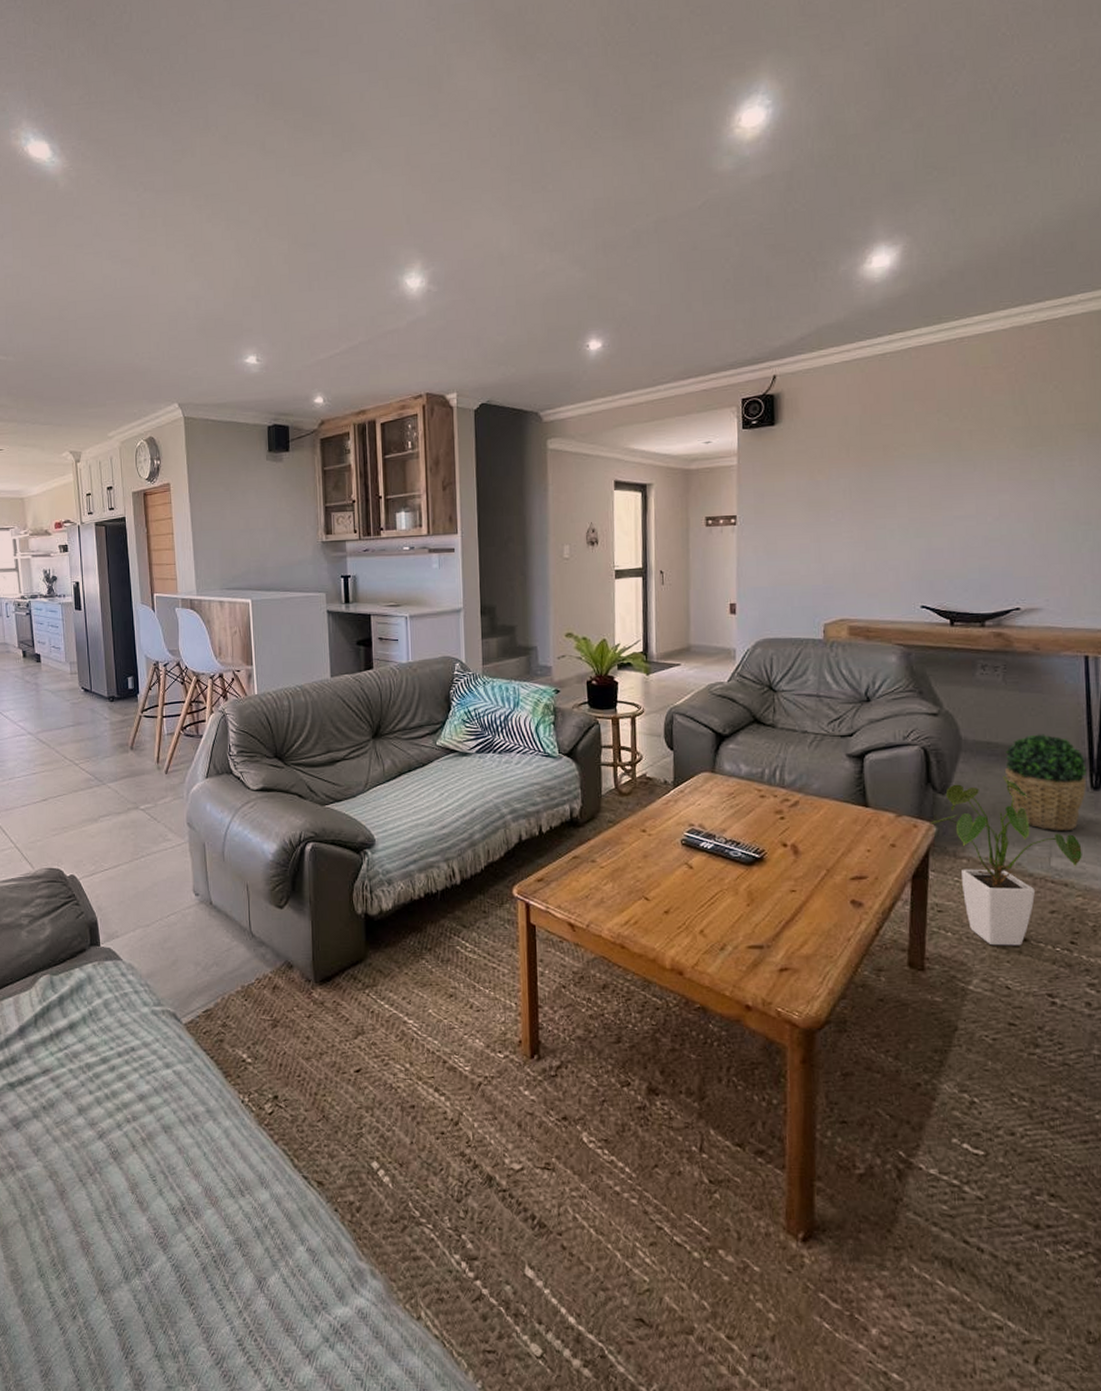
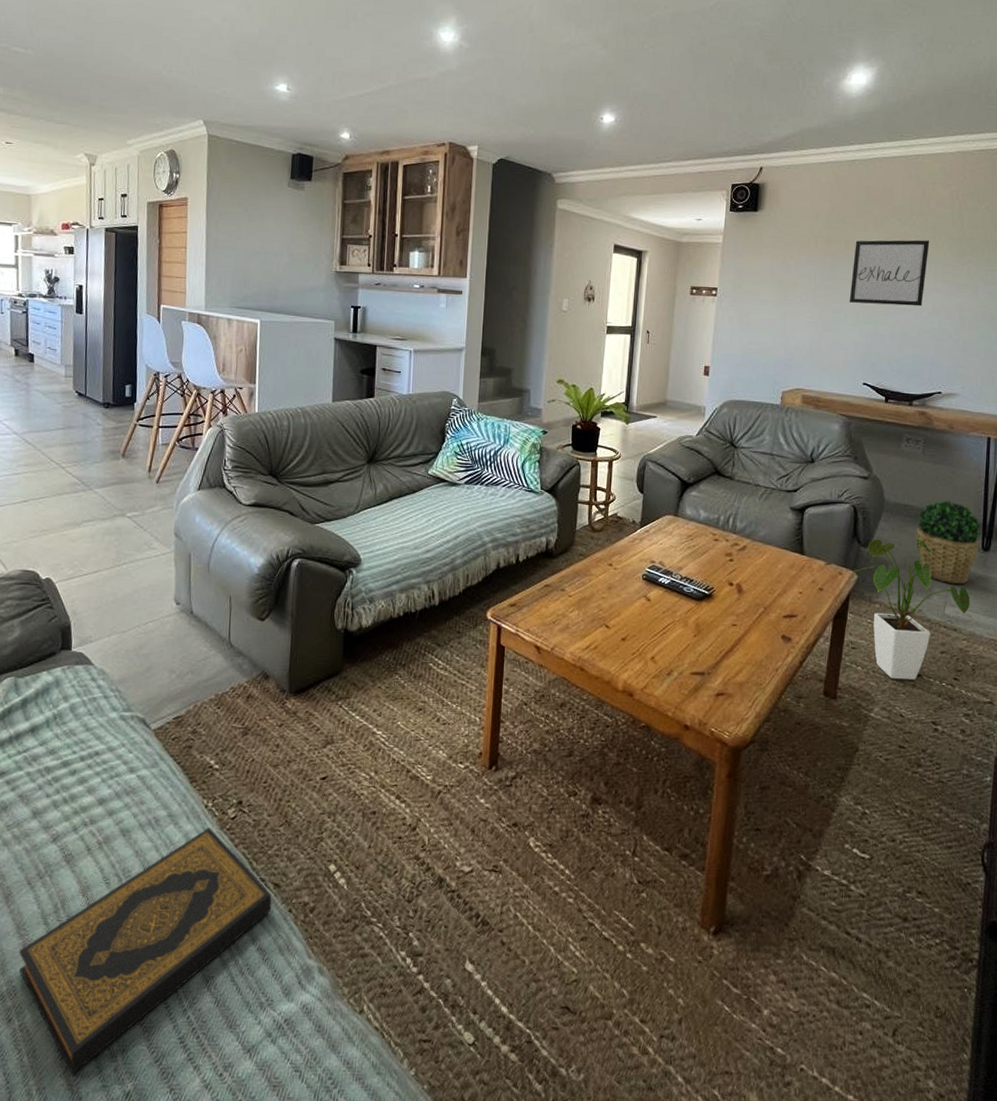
hardback book: none [78,1123,317,1375] -> present [19,827,272,1075]
wall art: none [894,434,988,516] -> present [849,240,930,307]

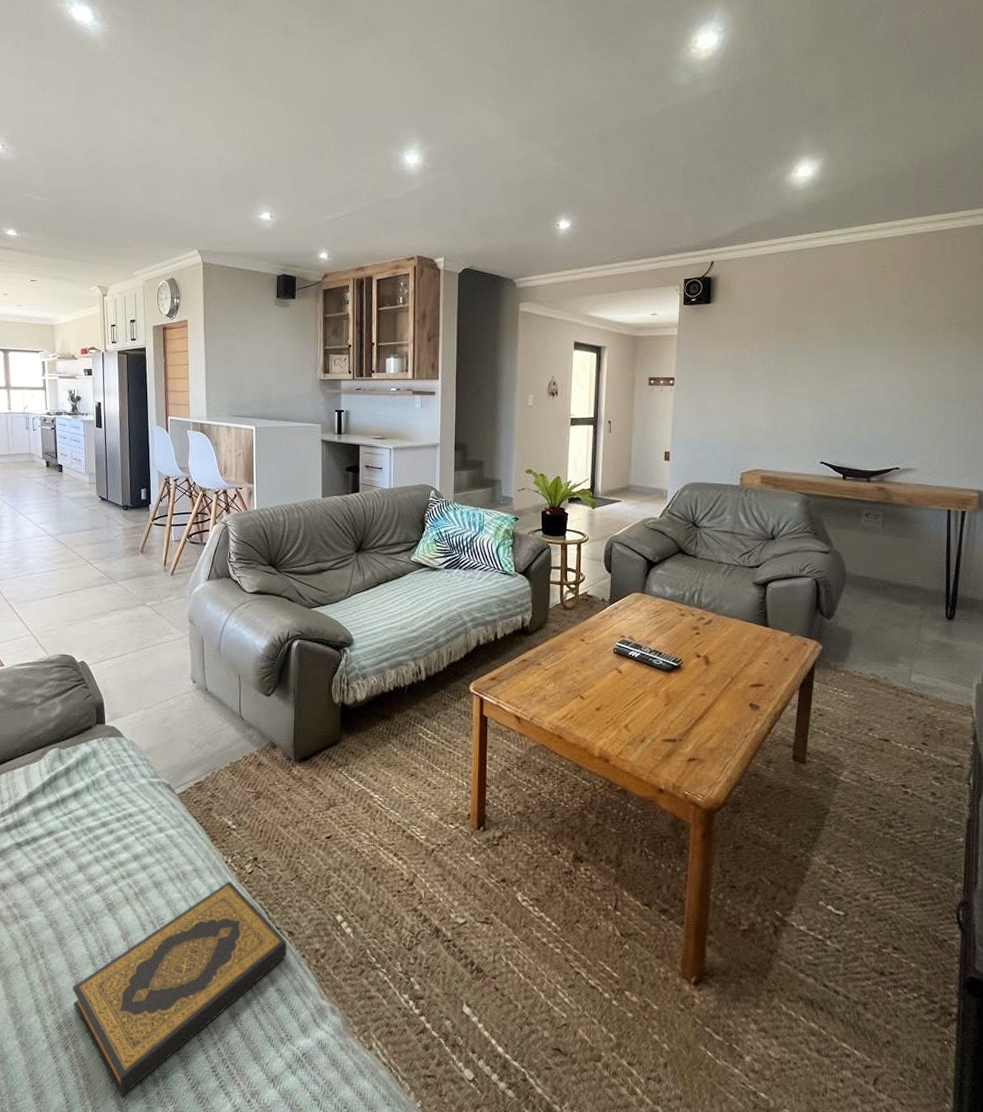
wall art: present [849,240,930,307] -> none [803,322,882,386]
house plant: present [852,534,970,680] -> none [817,605,936,745]
potted plant: present [917,501,981,585] -> none [879,572,944,653]

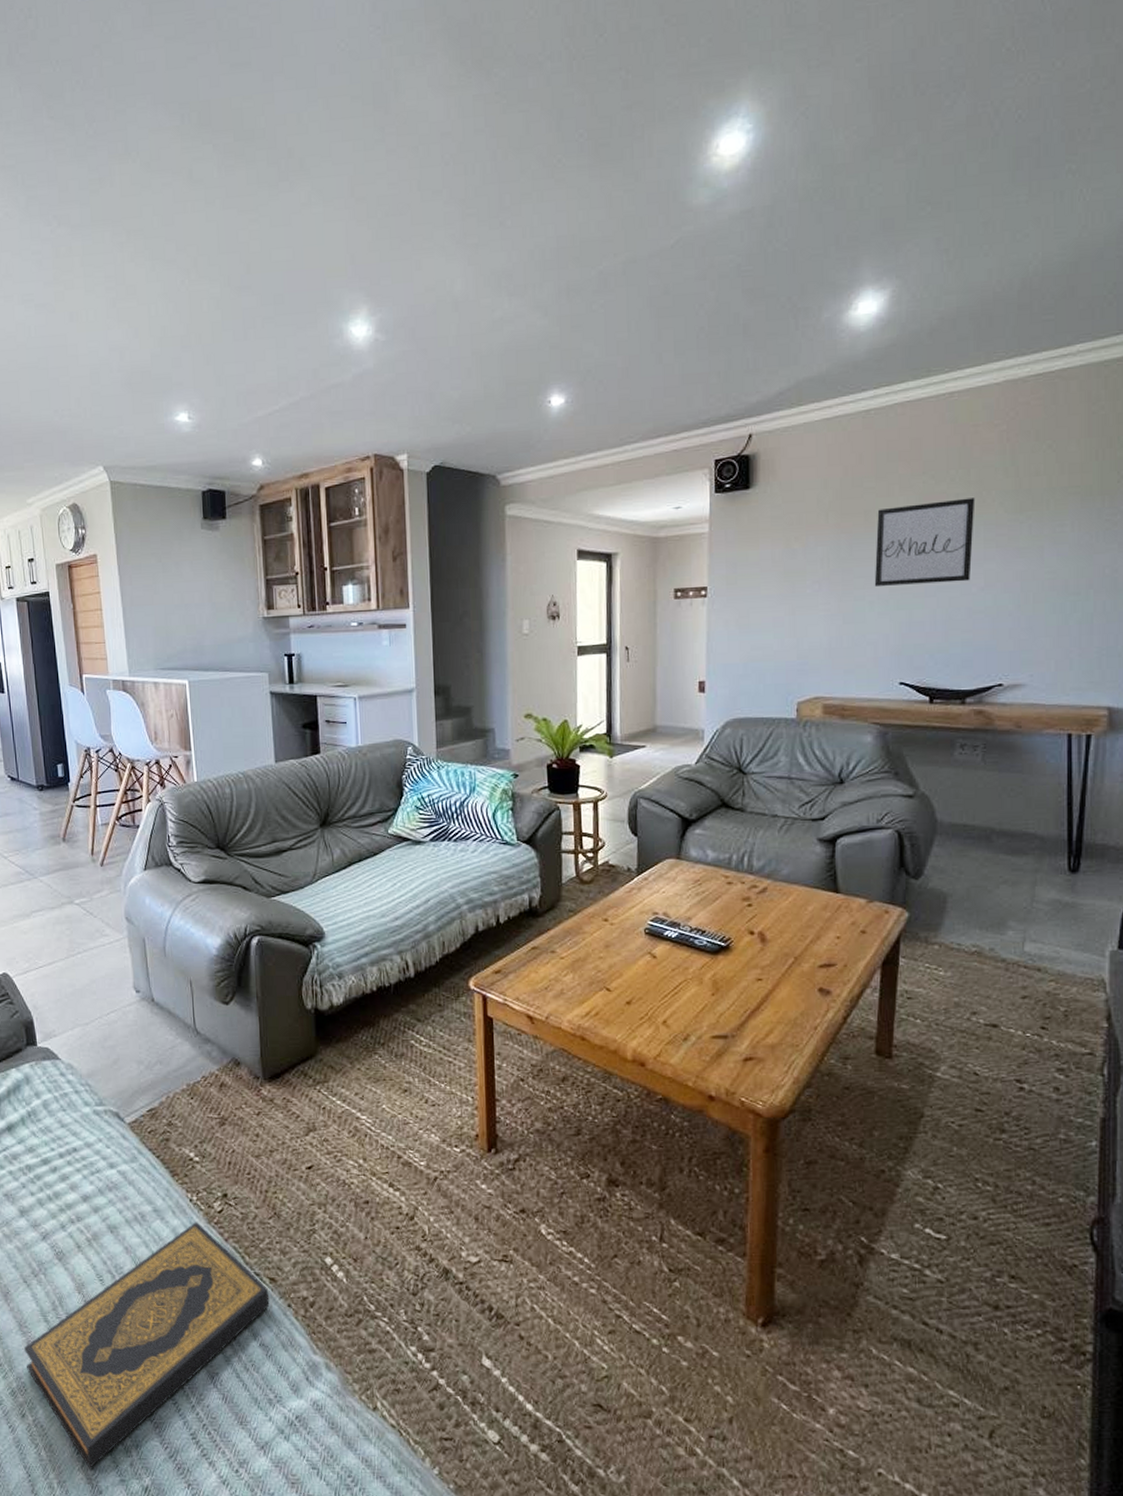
wall art: none [803,322,882,386] -> present [874,498,976,586]

